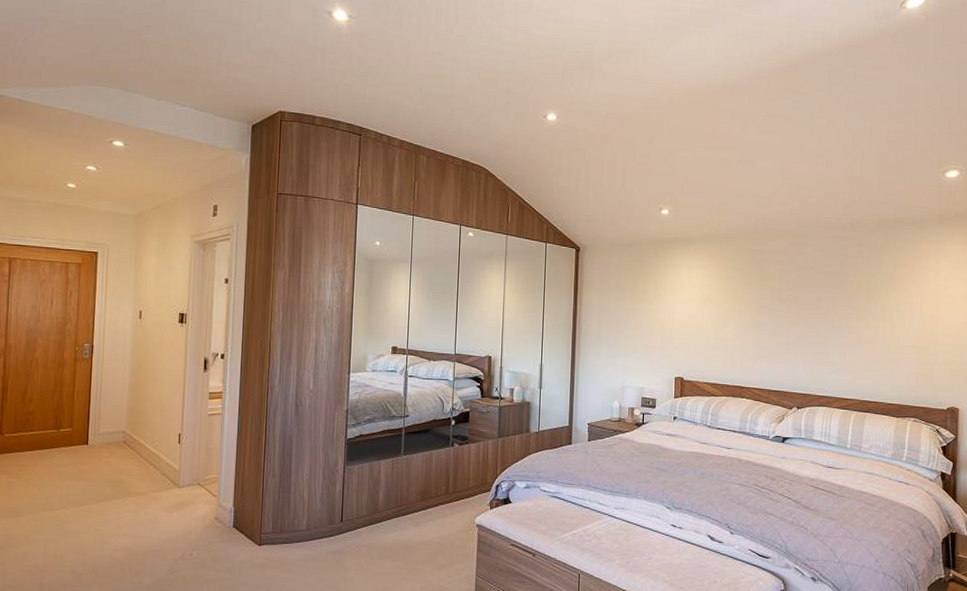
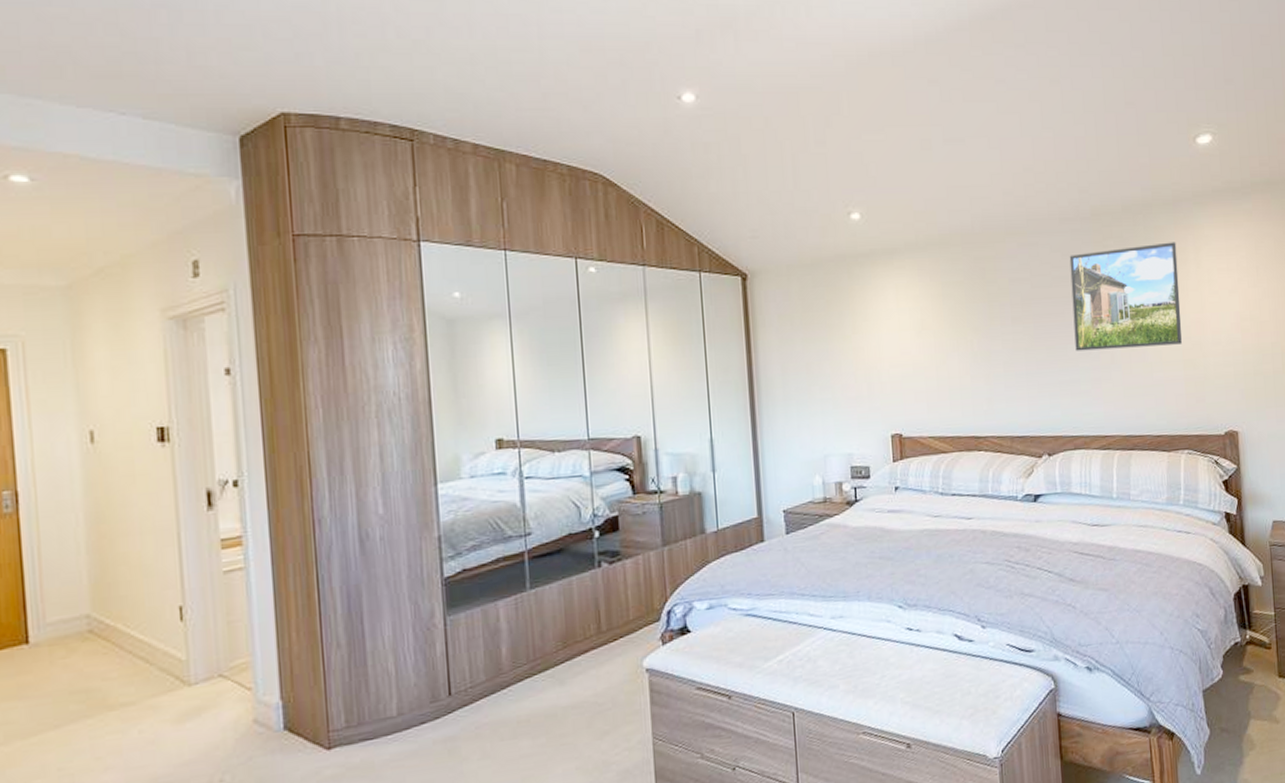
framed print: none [828,252,920,334] -> present [1069,242,1182,351]

